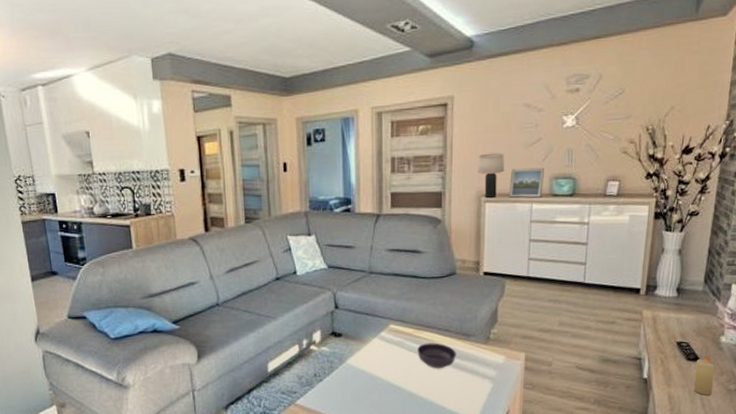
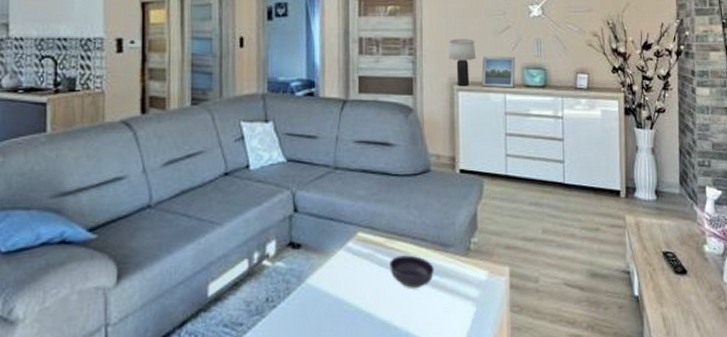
candle: present [694,356,715,395] -> none [684,268,705,315]

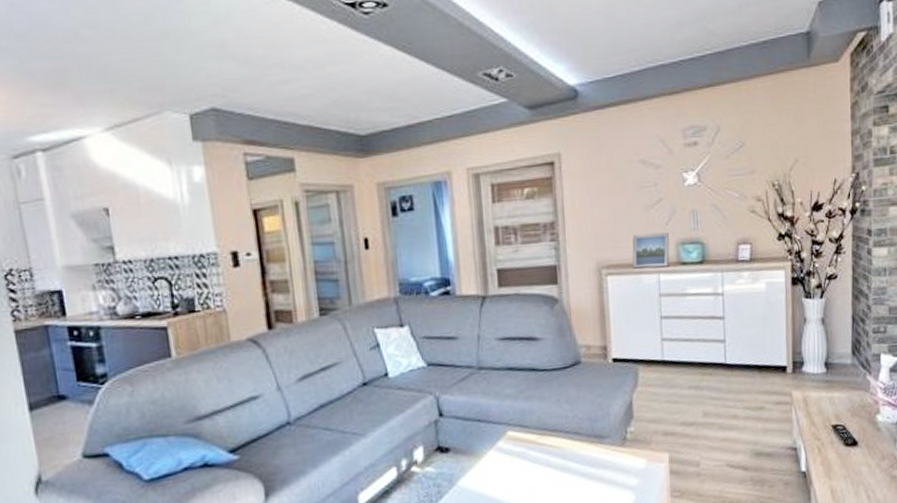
bowl: present [390,255,434,288] -> none [543,449,590,483]
table lamp: present [448,39,476,87] -> none [594,216,626,271]

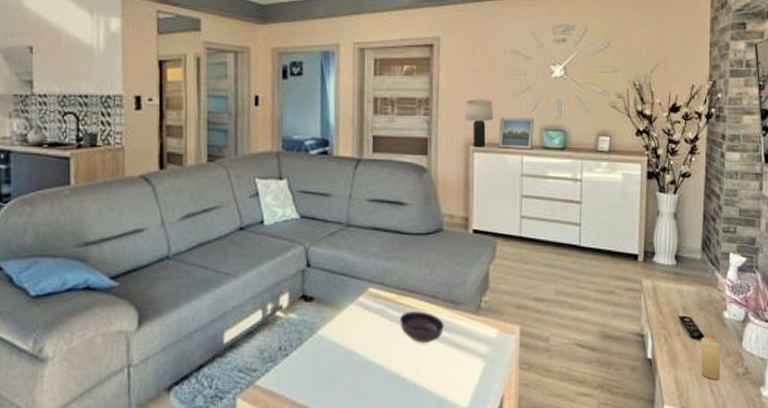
bowl: none [543,449,590,483] -> present [400,311,444,343]
table lamp: none [594,216,626,271] -> present [465,99,494,148]
candle: none [855,438,876,486] -> present [701,333,721,380]

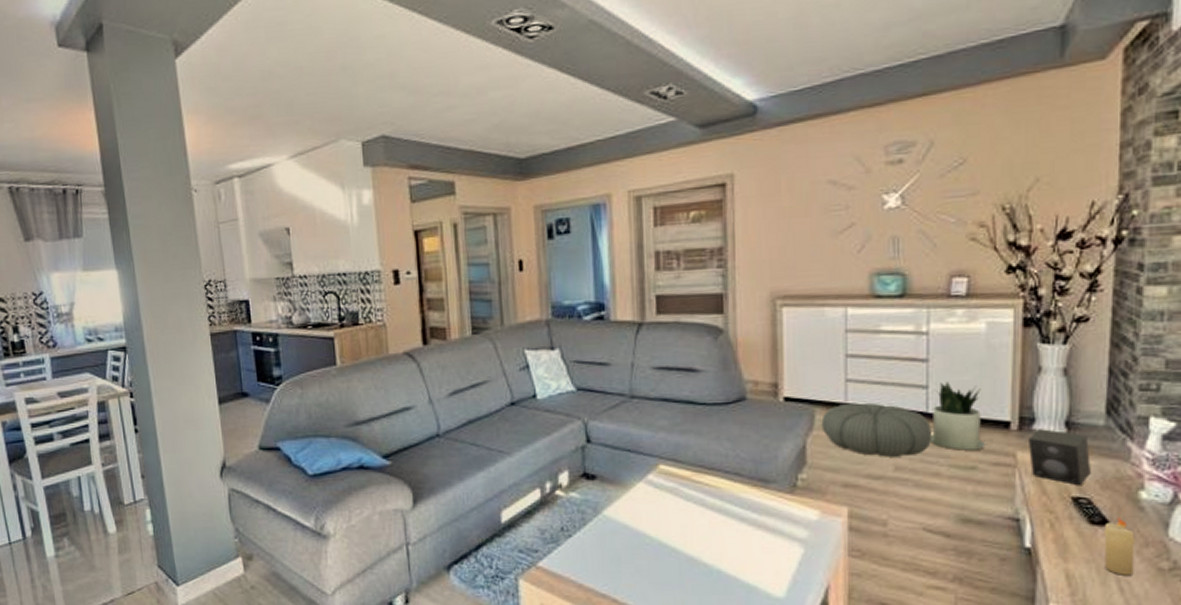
bowl: present [400,311,444,343] -> none [697,490,751,525]
table lamp: present [465,99,494,148] -> none [769,243,807,302]
picture frame: present [499,117,534,150] -> none [814,260,861,301]
pouf: none [501,236,583,283] -> present [821,402,931,457]
planter: none [581,221,621,278] -> present [929,382,986,451]
speaker: none [649,261,692,307] -> present [1027,429,1091,485]

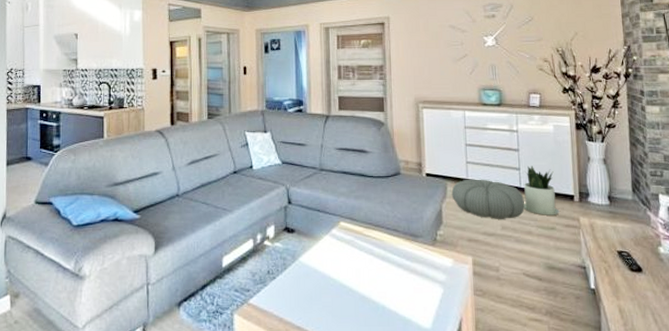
speaker: present [1027,429,1091,485] -> none [585,201,627,242]
candle: present [1104,518,1135,575] -> none [639,267,662,310]

